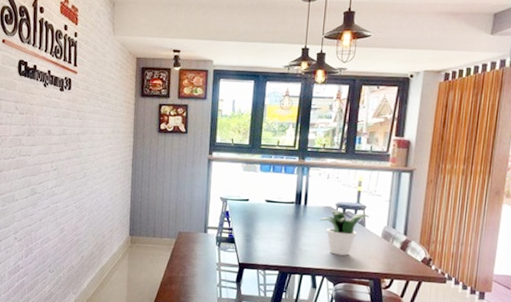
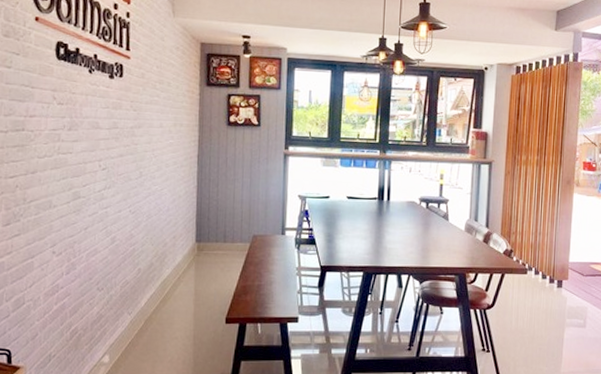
potted plant: present [320,211,370,256] -> none [404,205,452,252]

